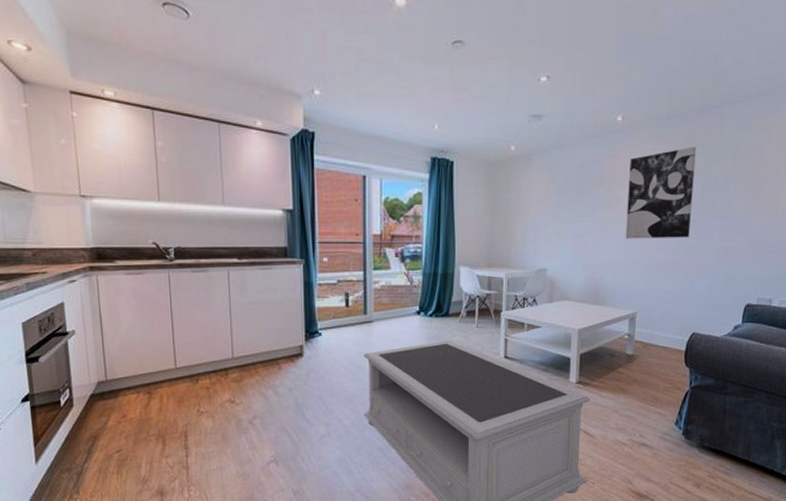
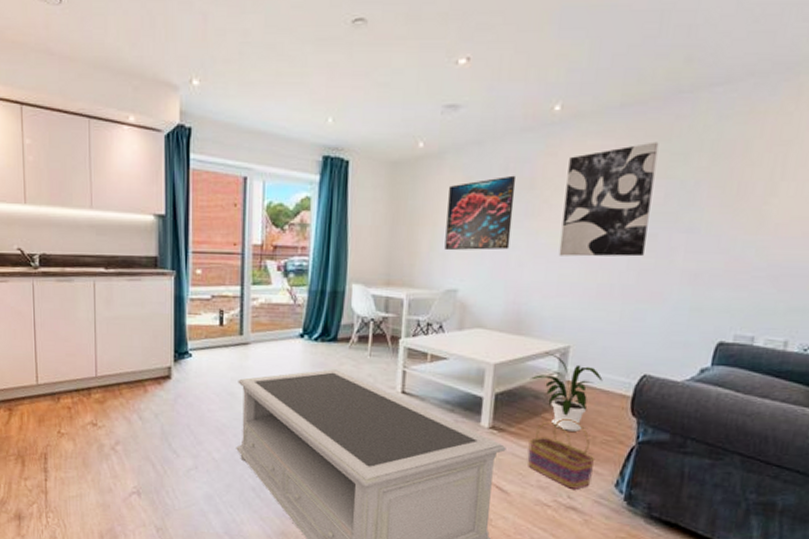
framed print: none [535,173,590,237] -> present [444,175,516,251]
house plant: none [607,318,663,382] -> present [530,352,603,432]
basket: none [607,372,660,429] -> present [527,419,595,489]

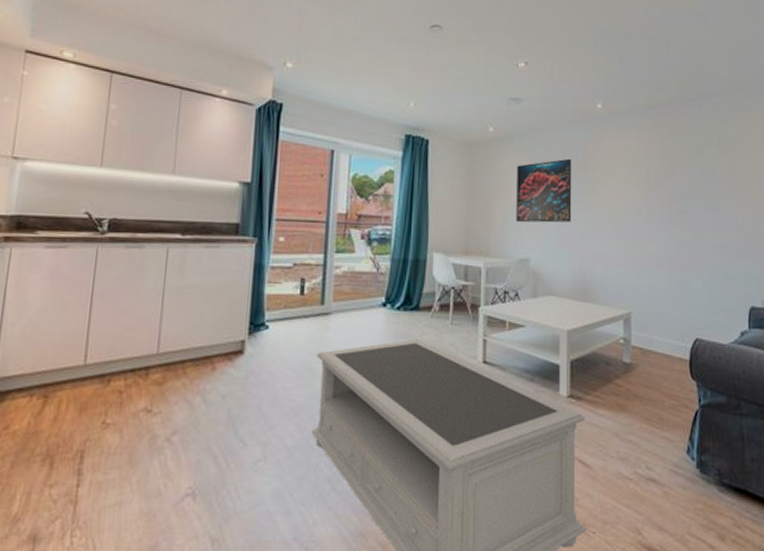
basket: present [527,419,595,489] -> none [605,384,666,459]
house plant: present [530,352,603,432] -> none [600,318,663,397]
wall art: present [558,141,659,257] -> none [613,136,681,231]

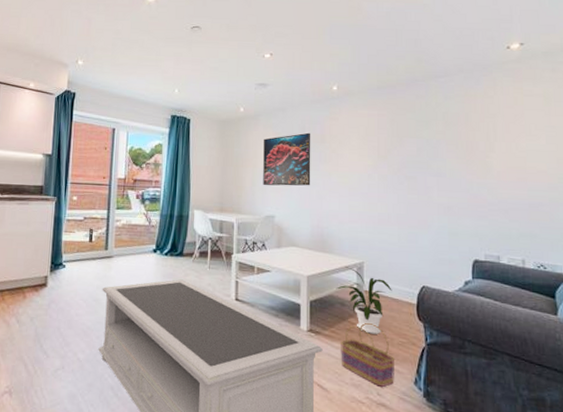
house plant: none [600,318,663,397] -> present [336,267,392,334]
basket: none [605,384,666,459] -> present [341,323,395,387]

